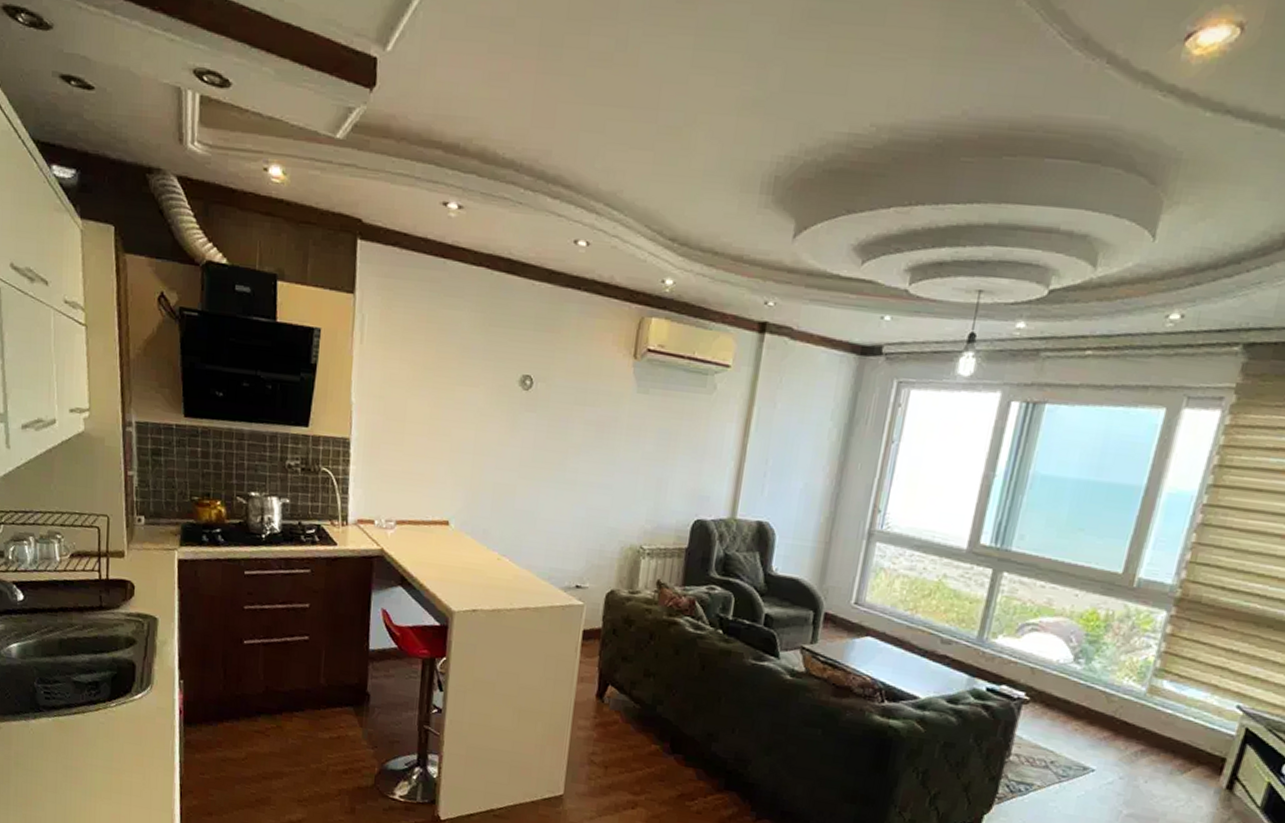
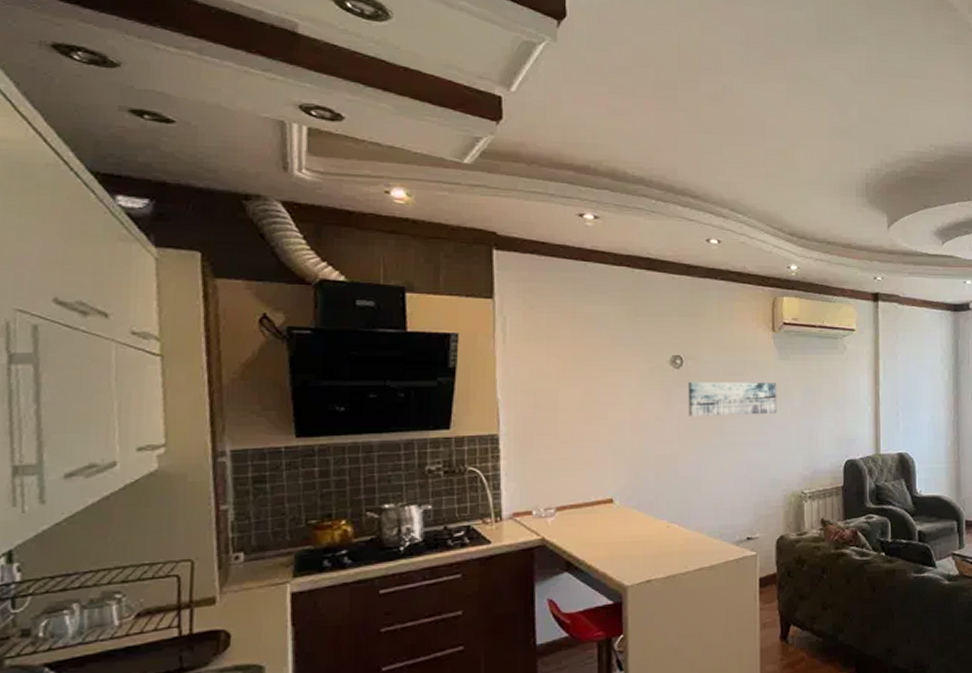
wall art: none [532,406,630,455] -> present [688,381,777,417]

